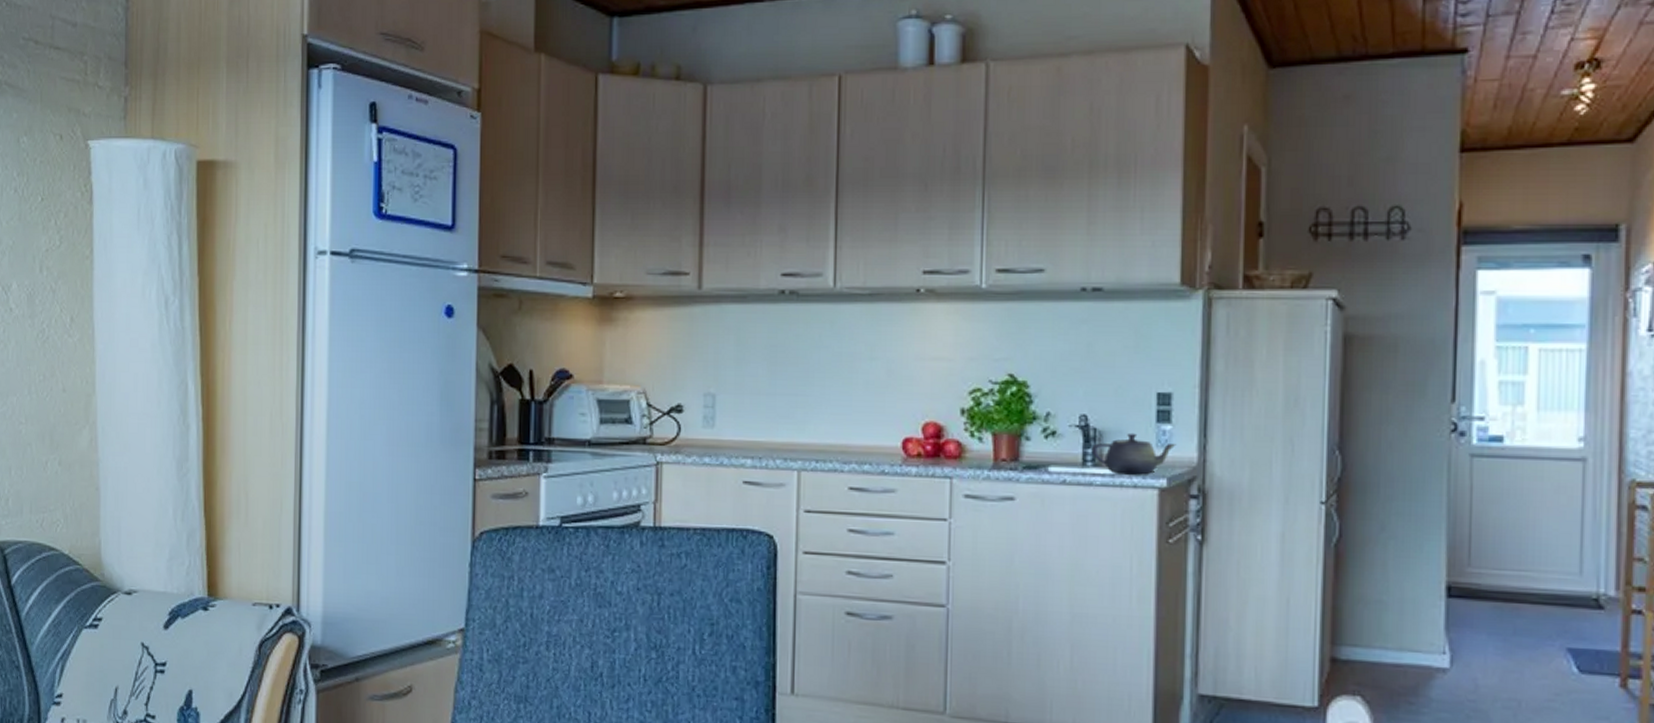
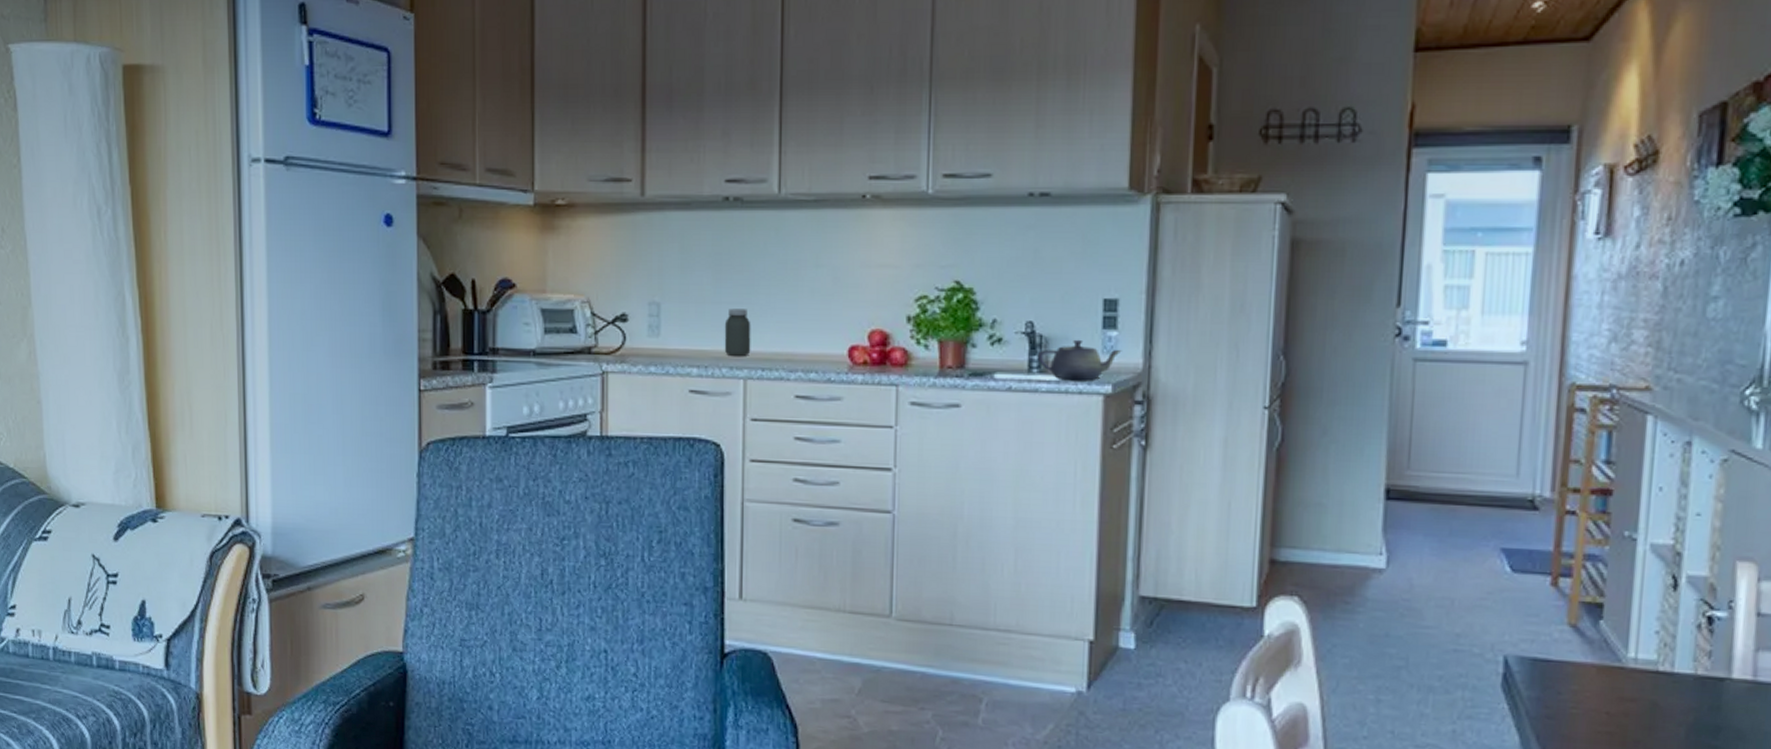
jar: none [778,400,806,448] -> present [724,308,751,356]

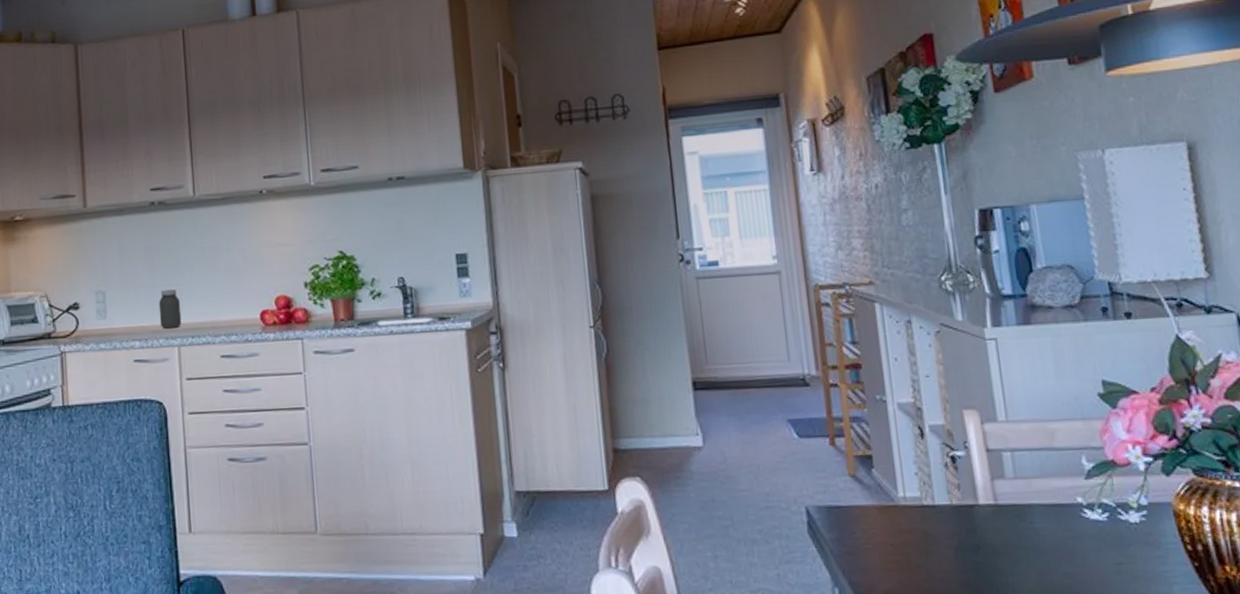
teapot: present [1037,339,1122,383] -> none [410,287,475,323]

